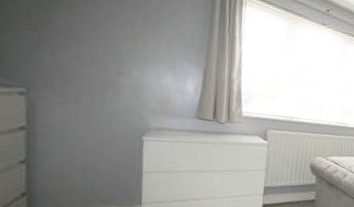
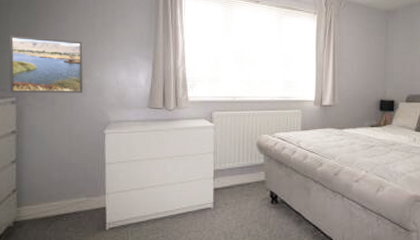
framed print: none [15,11,119,93] -> present [8,35,84,93]

